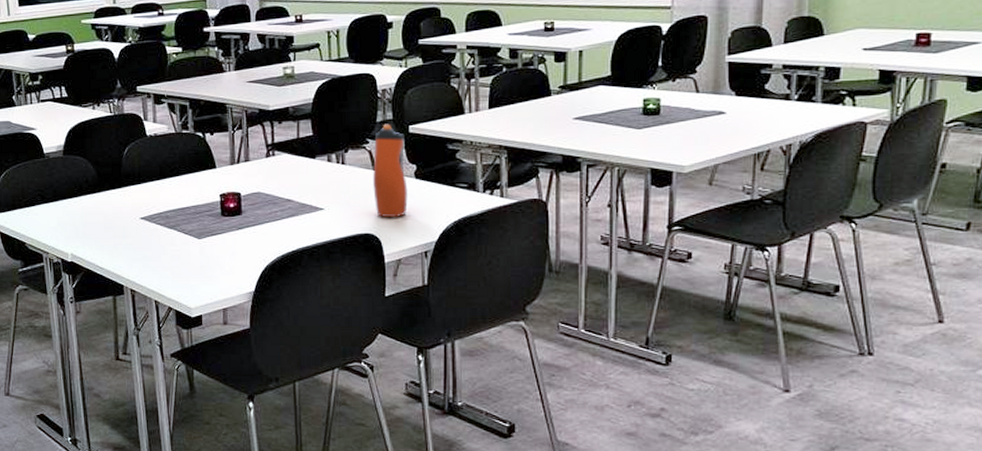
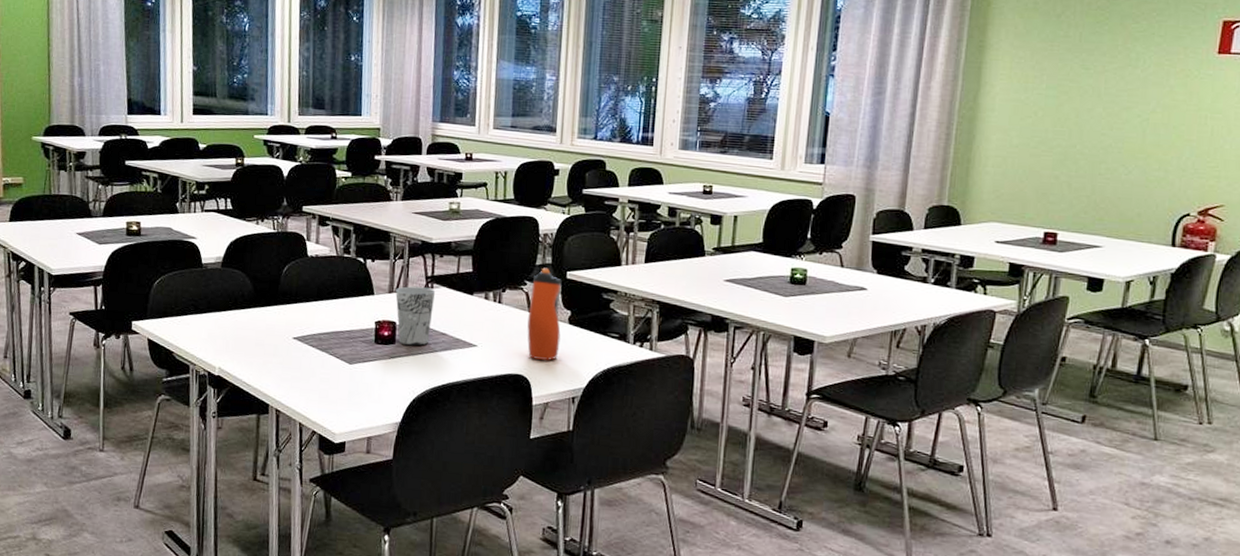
cup: none [237,156,277,215] -> present [395,286,435,346]

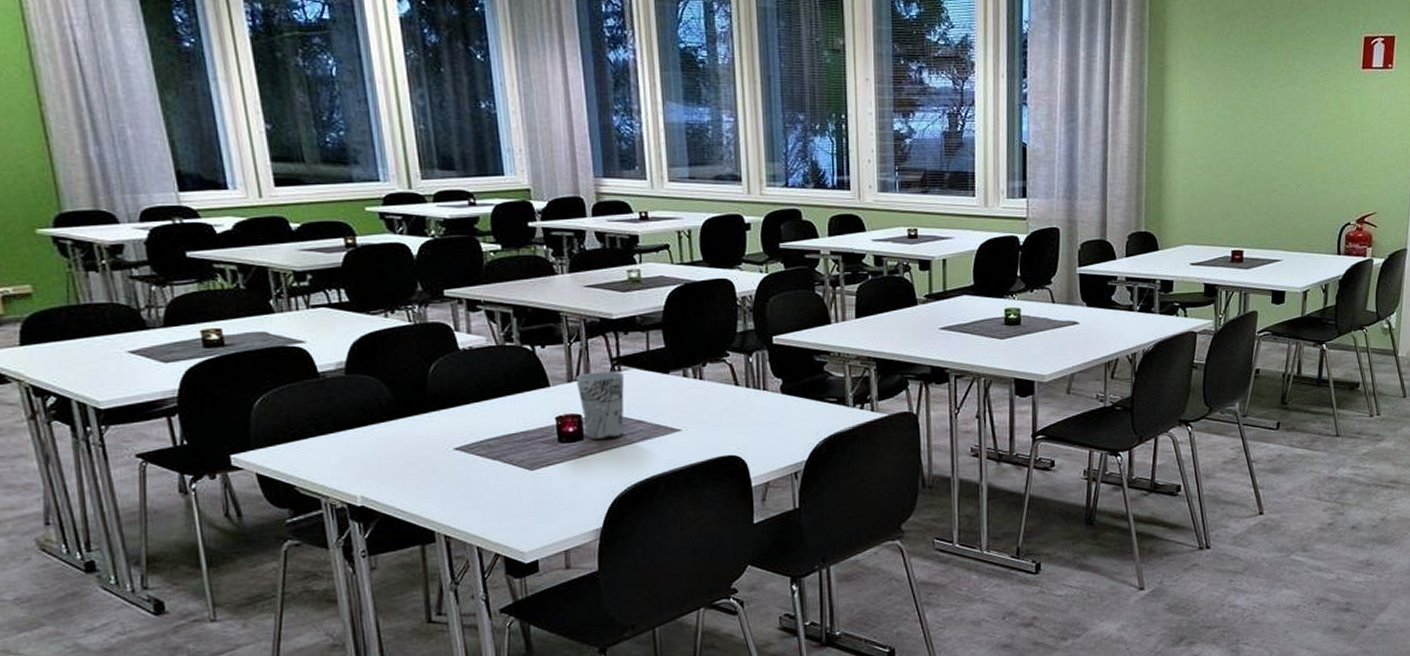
water bottle: present [527,267,562,361] -> none [735,334,774,437]

